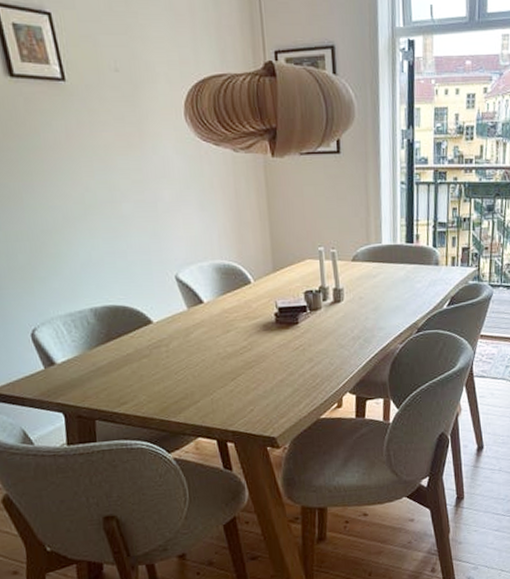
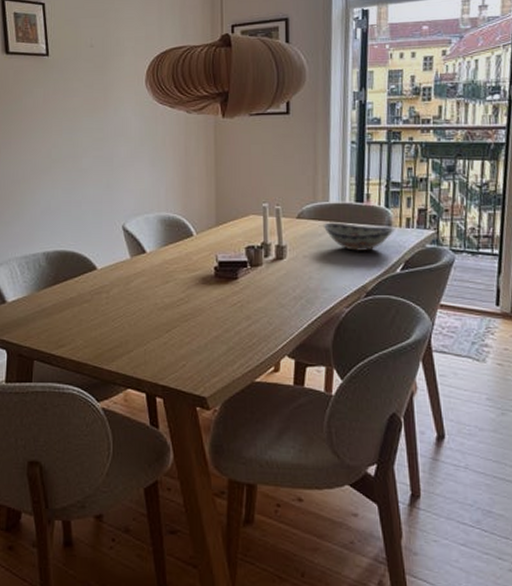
decorative bowl: none [376,263,441,291] -> present [323,222,394,252]

